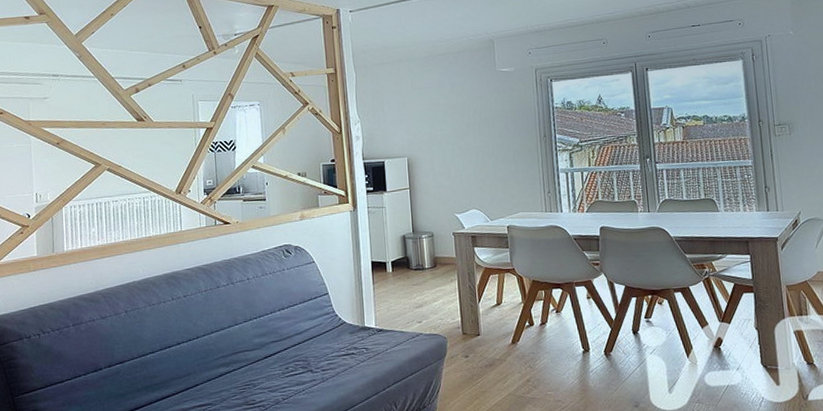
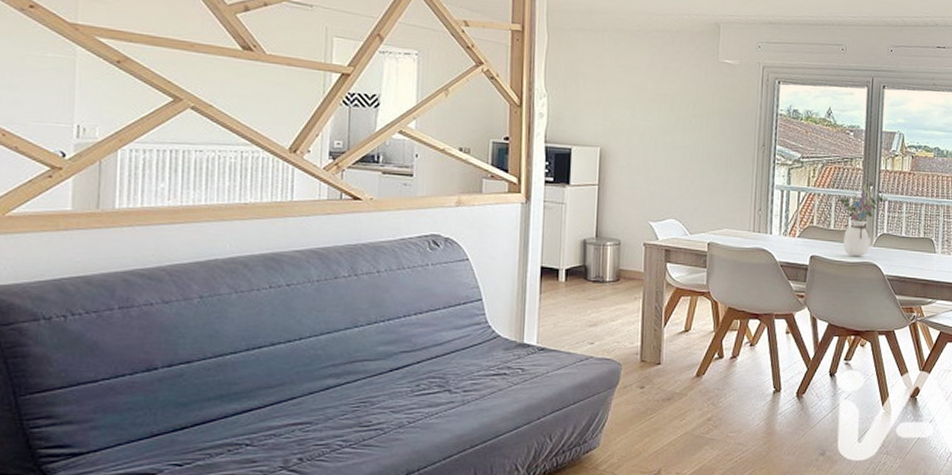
bouquet: none [619,158,665,224] -> present [839,184,887,257]

